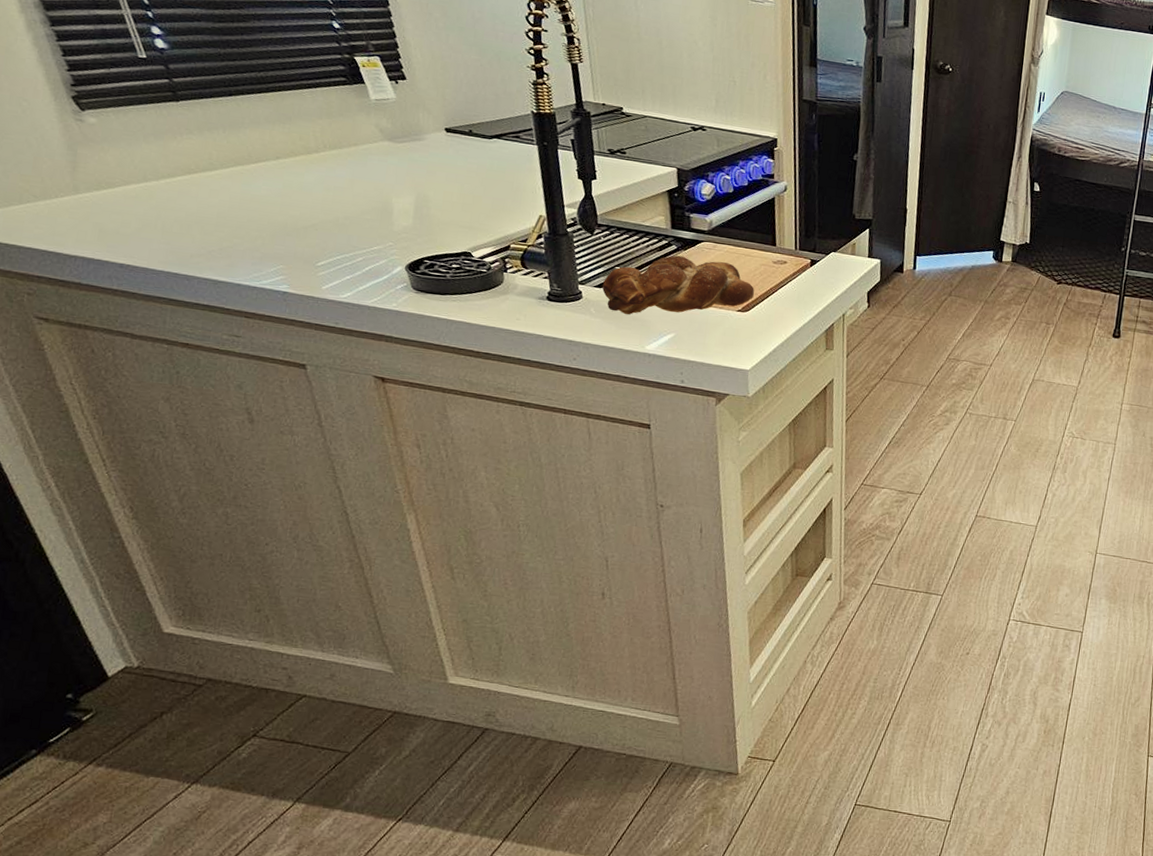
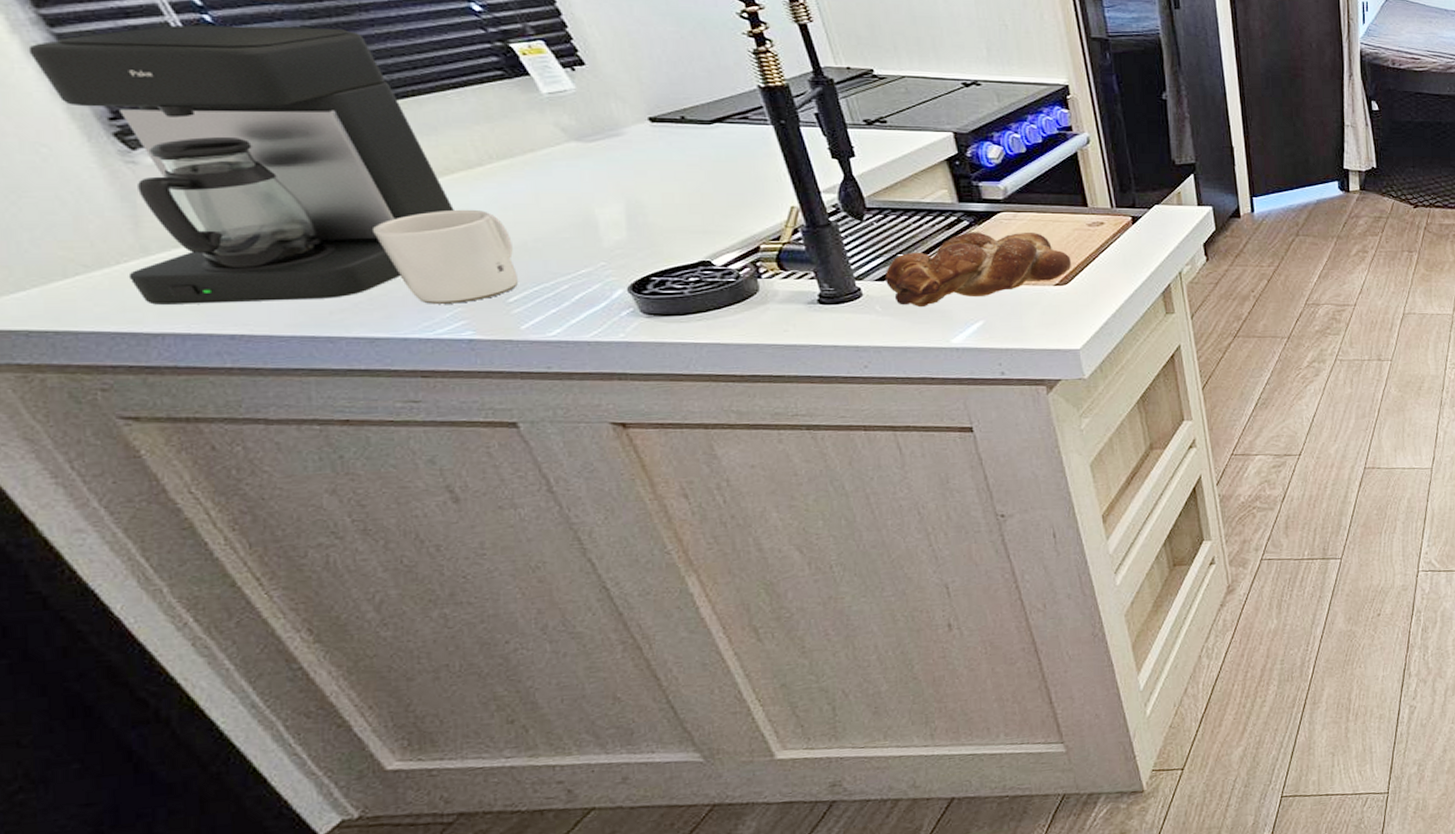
coffee maker: none [29,17,292,245] -> present [28,24,454,305]
mug: none [231,184,328,262] -> present [371,209,518,304]

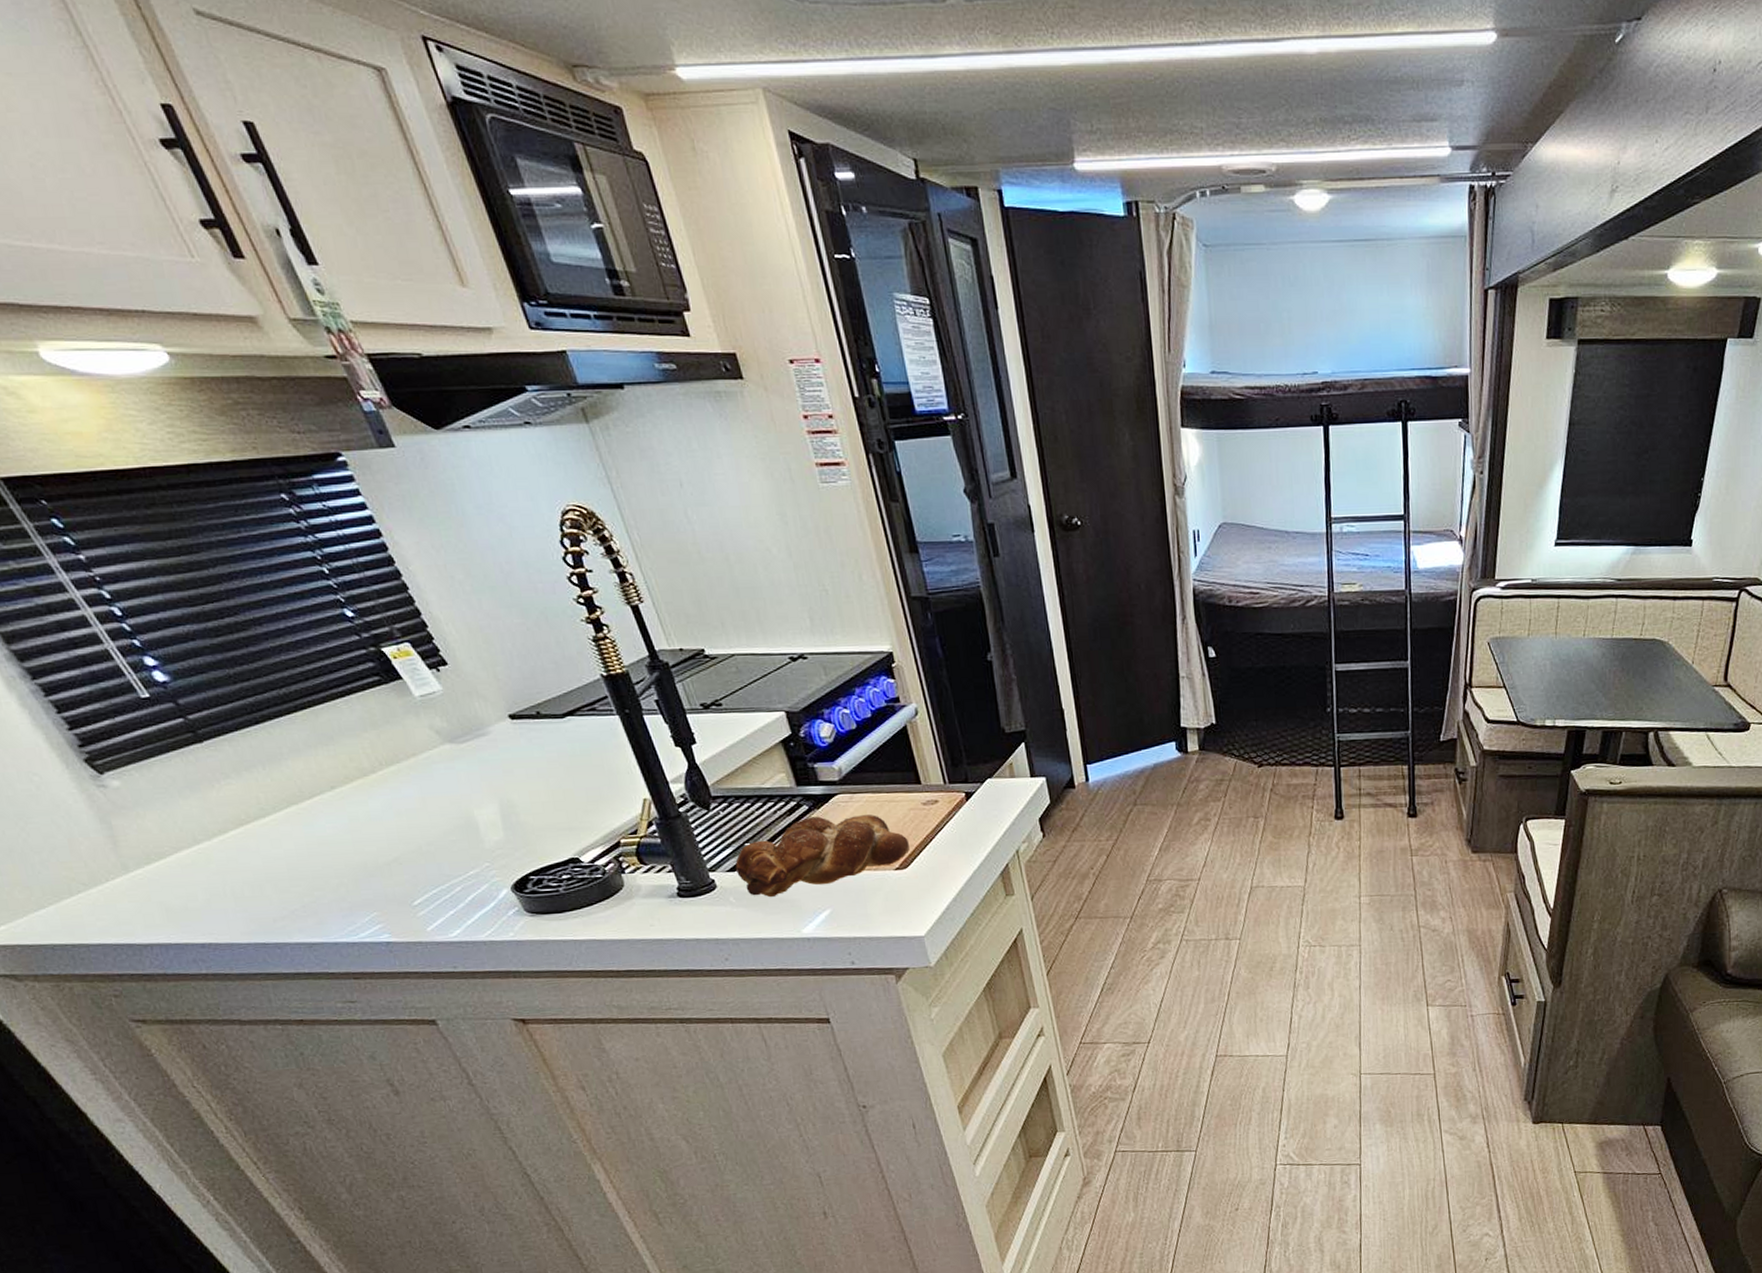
coffee maker: present [28,24,454,305] -> none [8,645,358,918]
mug: present [371,209,518,304] -> none [294,816,419,909]

